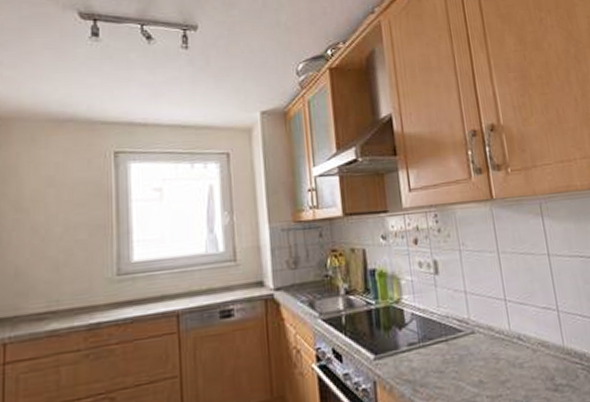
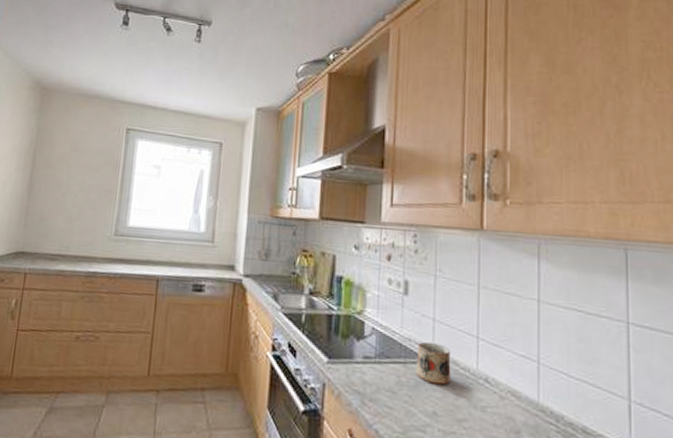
mug: none [456,314,490,355] -> present [416,342,452,386]

